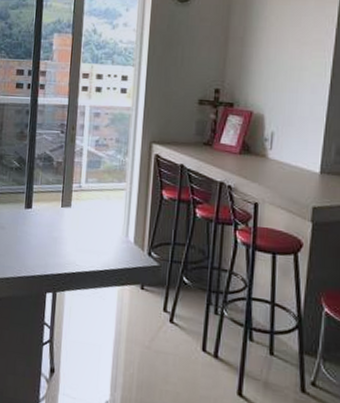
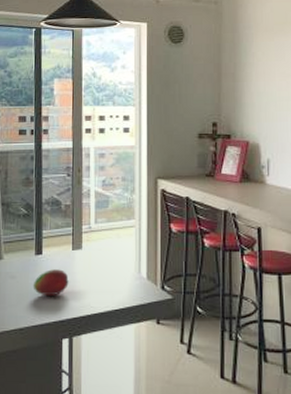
fruit: none [21,224,56,251] -> present [33,269,69,297]

